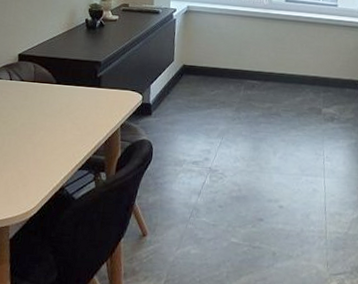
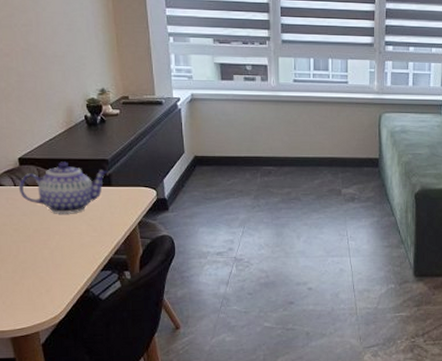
teapot: none [13,60,100,110] -> present [18,161,108,213]

